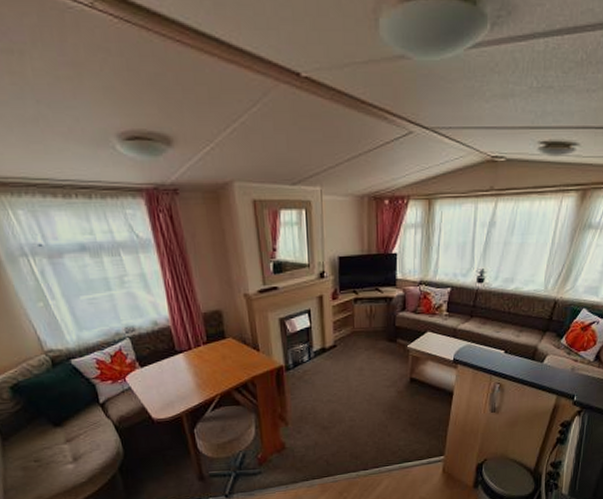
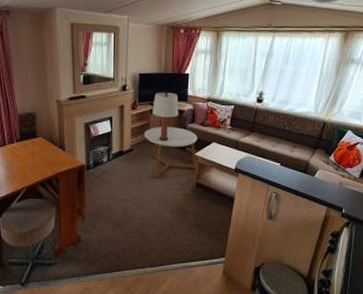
coffee table: none [347,316,410,376] -> present [143,126,198,178]
lamp: none [356,277,387,334] -> present [152,92,179,141]

